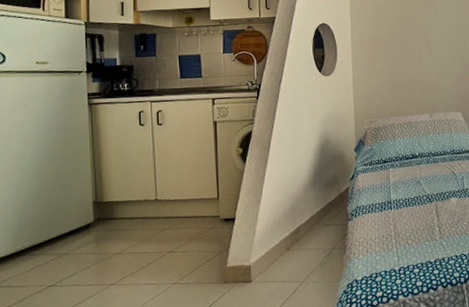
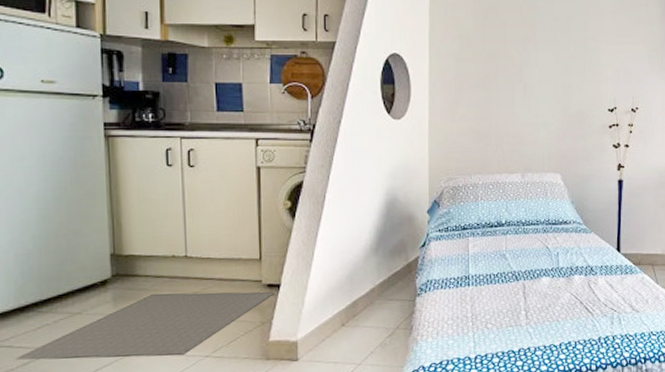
doormat: none [13,225,230,298] -> present [16,292,274,360]

